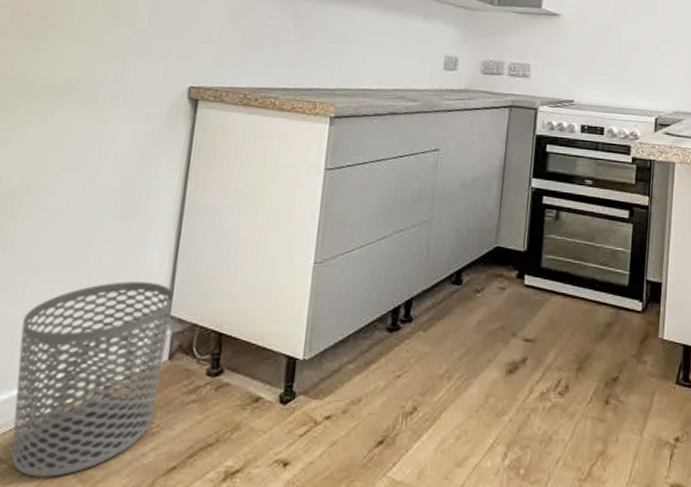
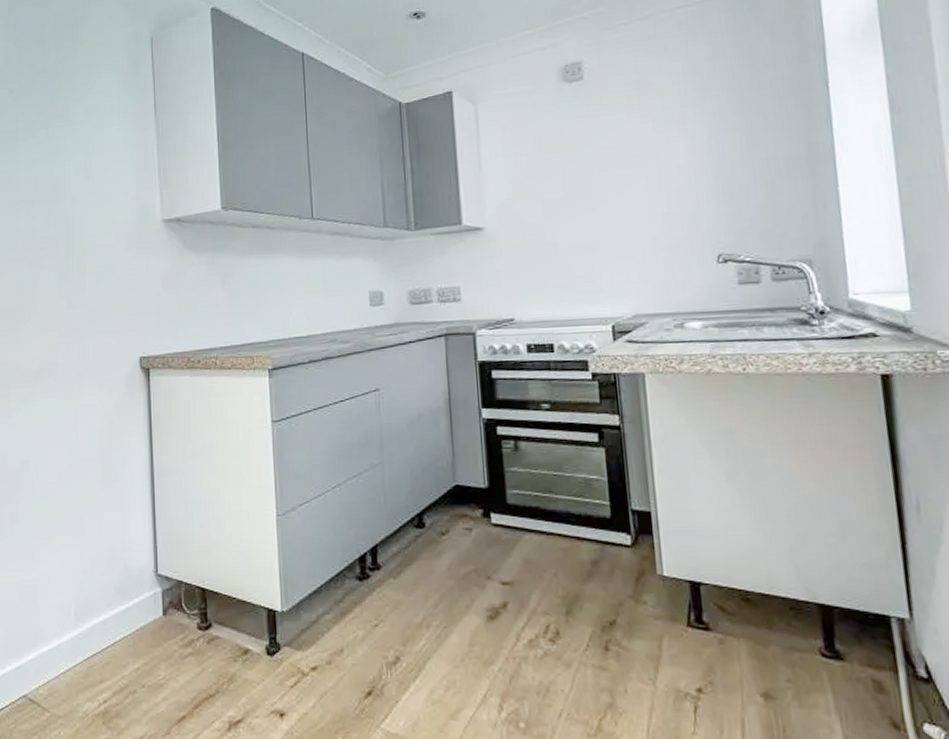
waste bin: present [11,281,174,477] -> none [42,544,159,725]

